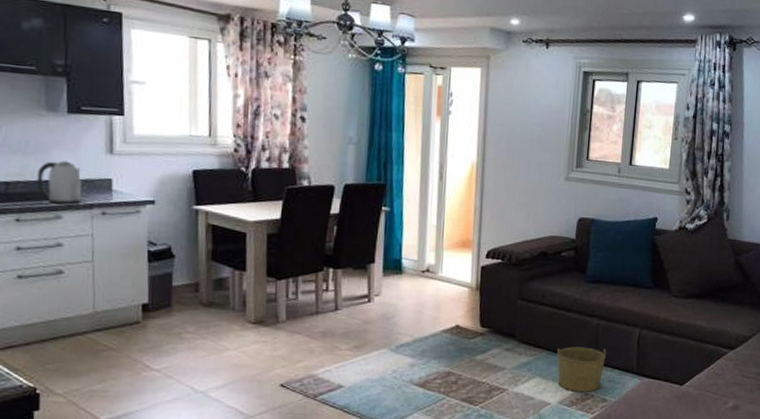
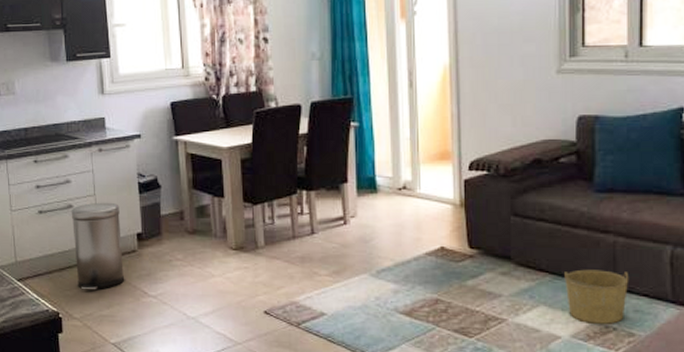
kettle: present [37,160,82,206] -> none [47,105,82,146]
pedal bin: none [60,269,123,364] -> present [71,202,124,290]

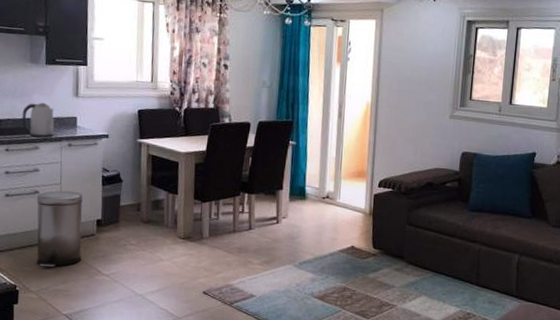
kettle: none [47,105,82,146] -> present [21,102,55,139]
basket: present [564,269,629,324] -> none [441,269,488,312]

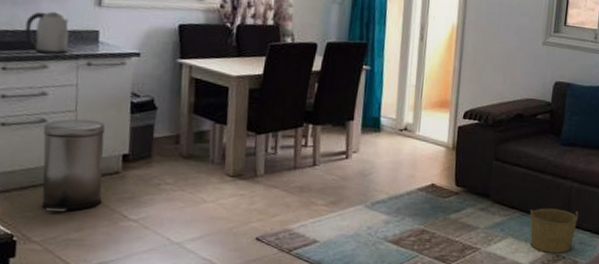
basket: none [441,269,488,312] -> present [530,208,579,254]

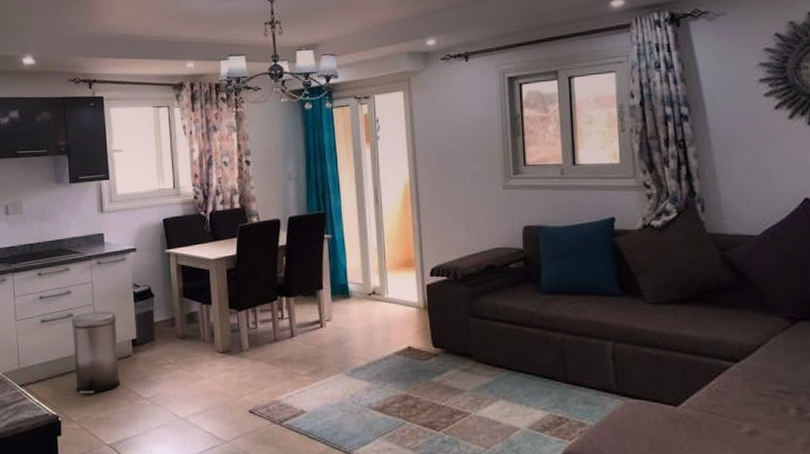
kettle: present [24,11,69,56] -> none [51,222,83,260]
basket: present [530,208,579,254] -> none [520,365,578,415]

